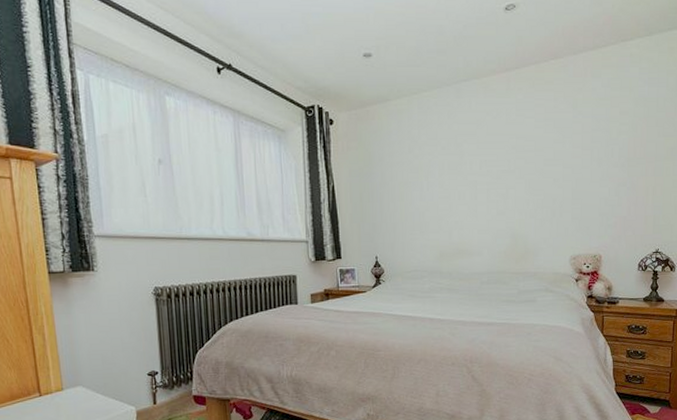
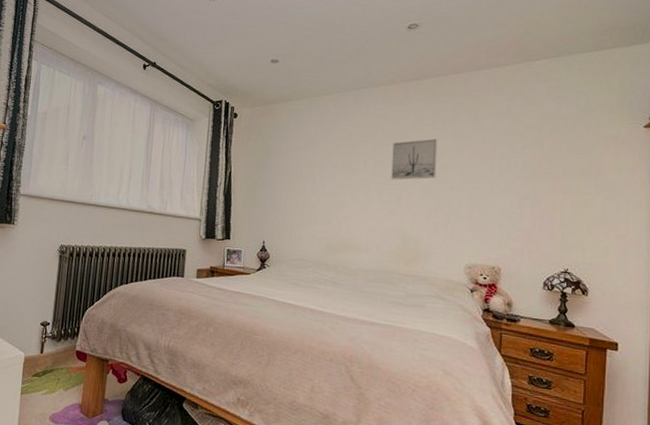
wall art: none [497,131,540,178] -> present [391,138,438,180]

